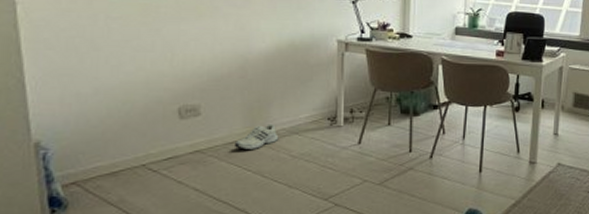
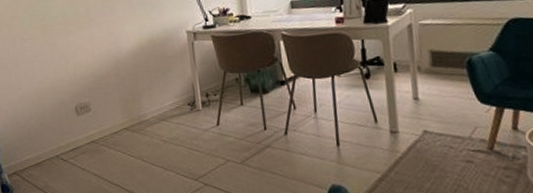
shoe: present [235,123,279,150] -> none [118,113,151,138]

